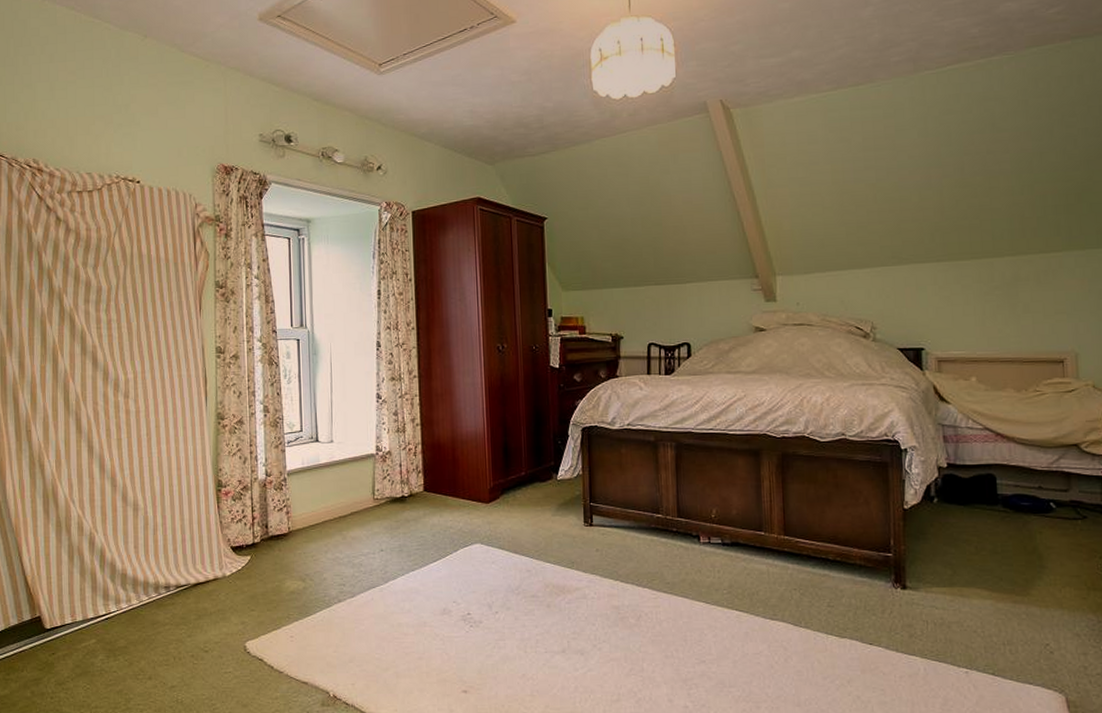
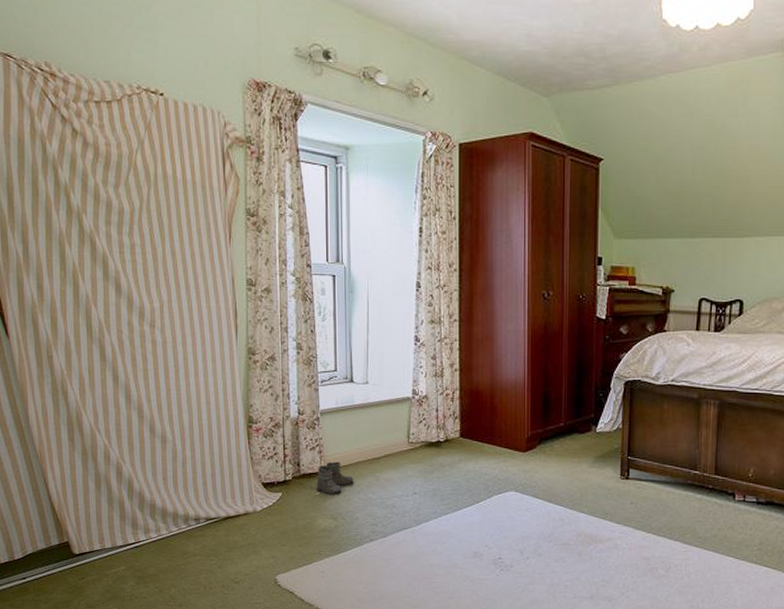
boots: none [284,521,321,555] -> present [316,461,354,494]

